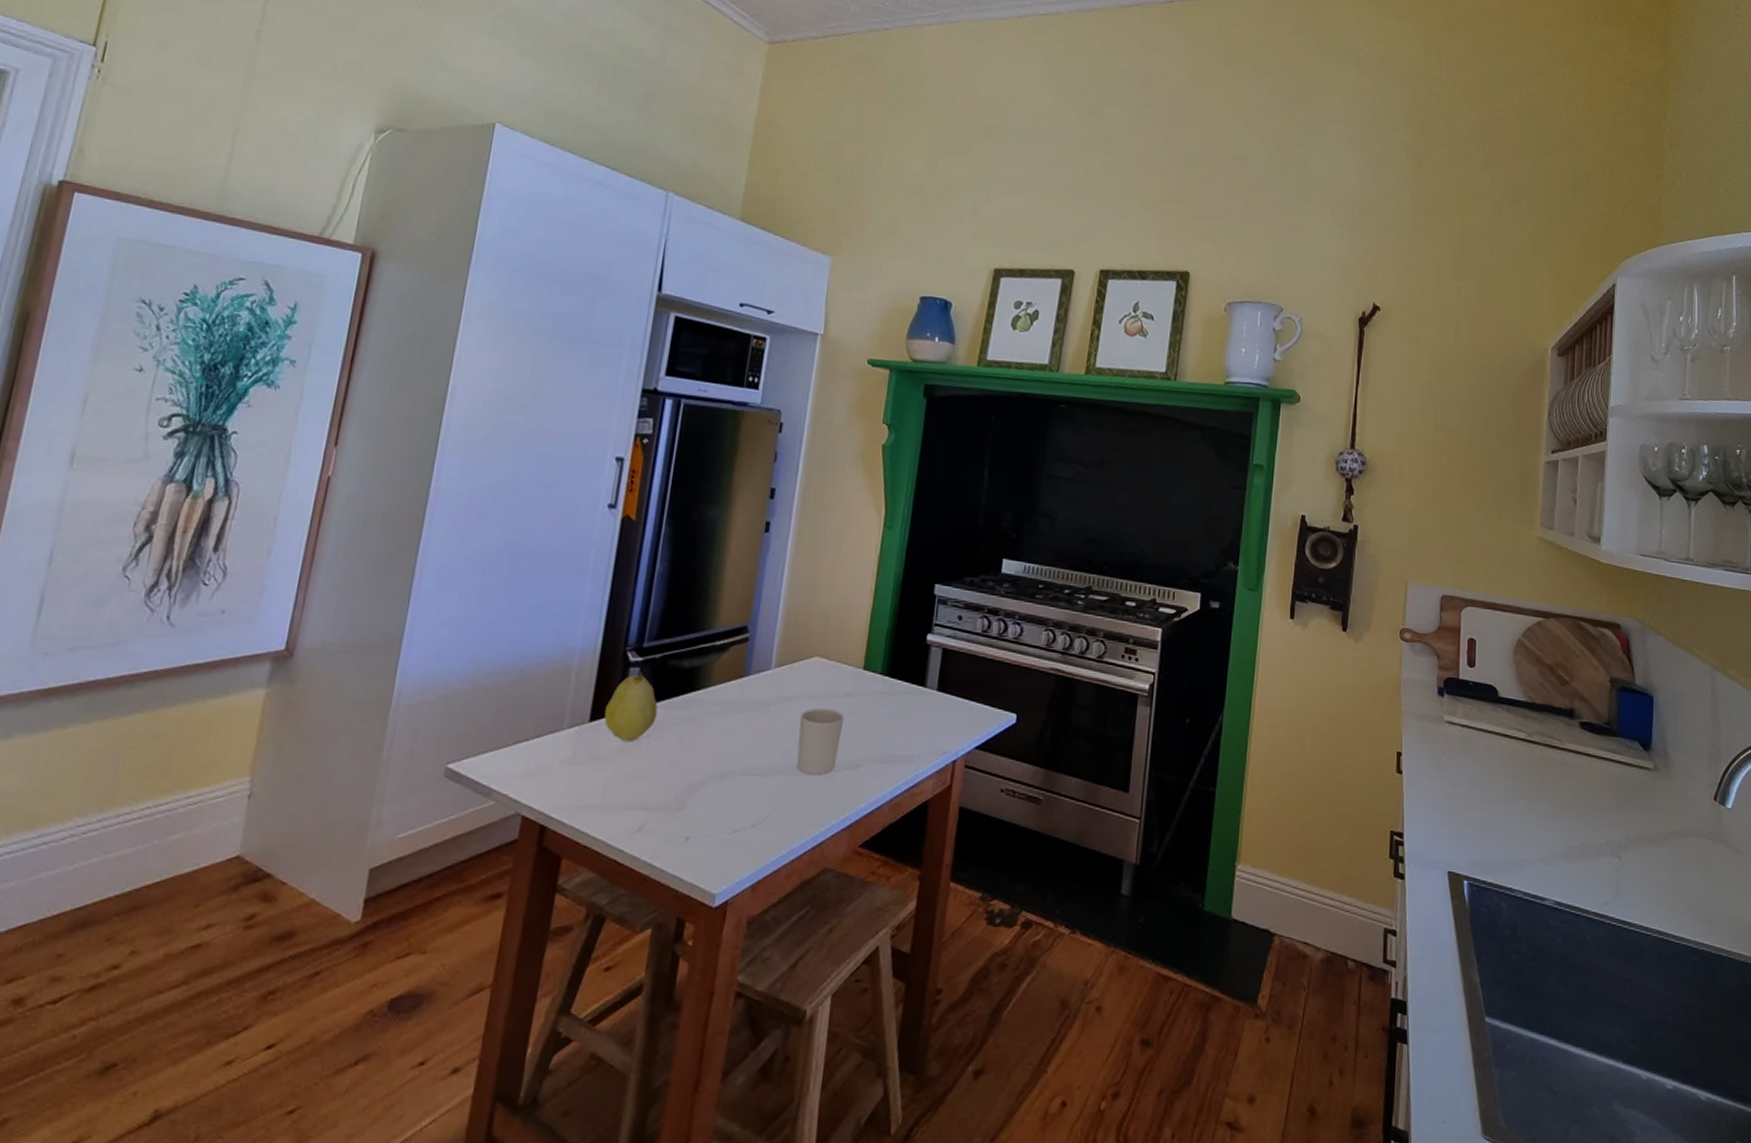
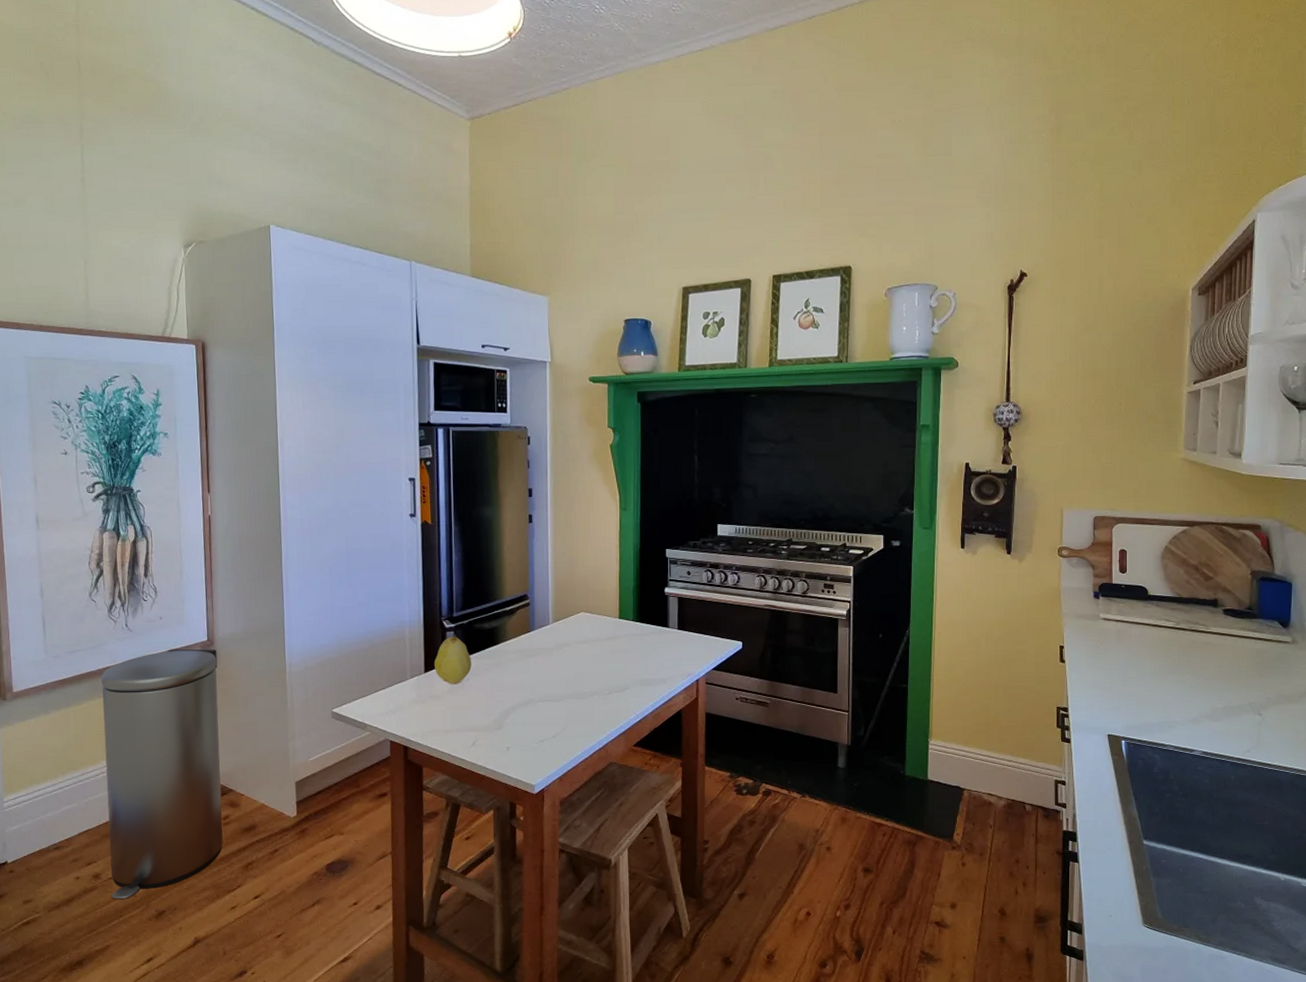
pedal bin: none [33,657,296,1042] -> present [101,648,223,900]
mug: present [796,708,845,776] -> none [576,650,610,698]

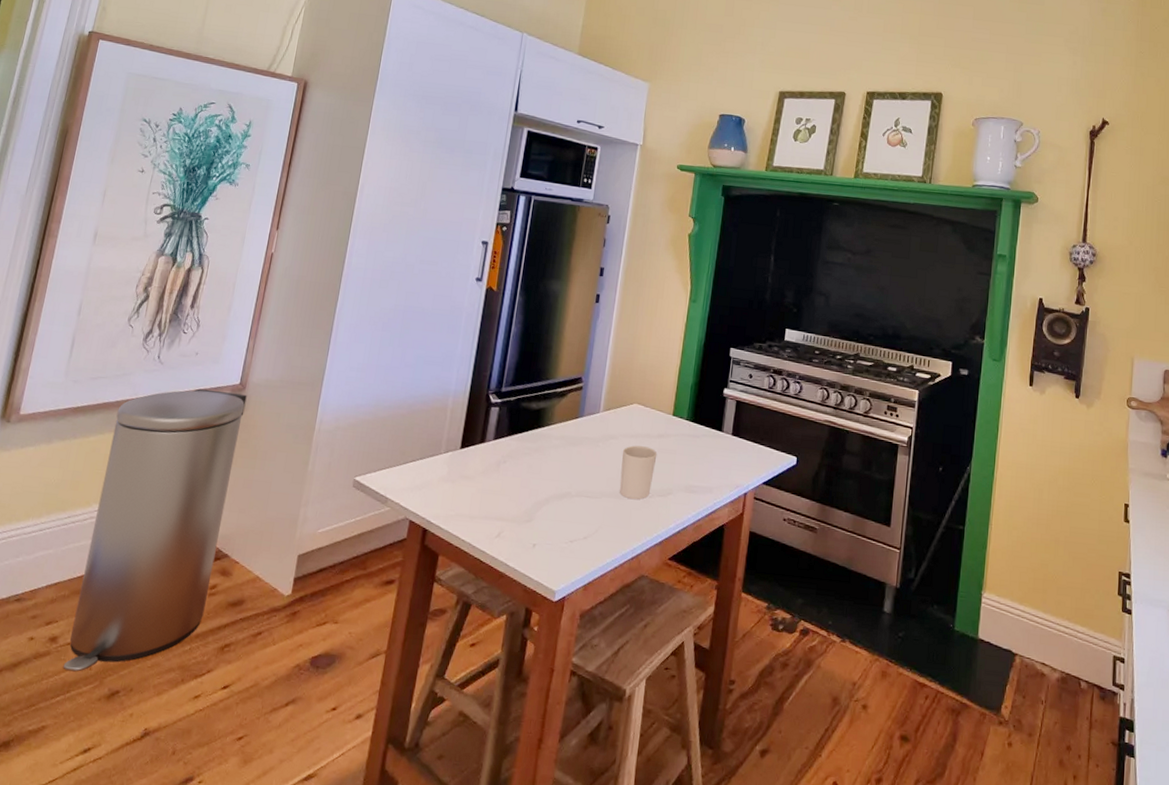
fruit: present [433,634,472,685] -> none [471,410,512,466]
mug: none [576,650,610,698] -> present [619,445,658,500]

